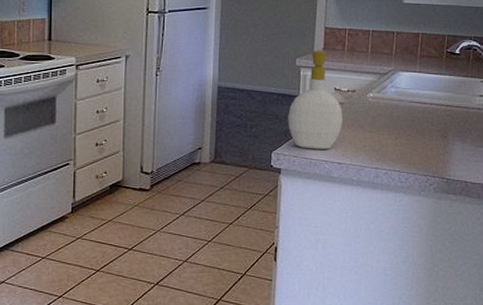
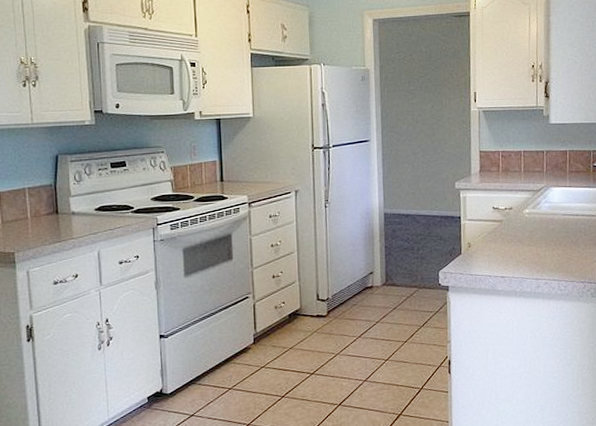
soap bottle: present [288,51,343,150] -> none [451,173,503,266]

